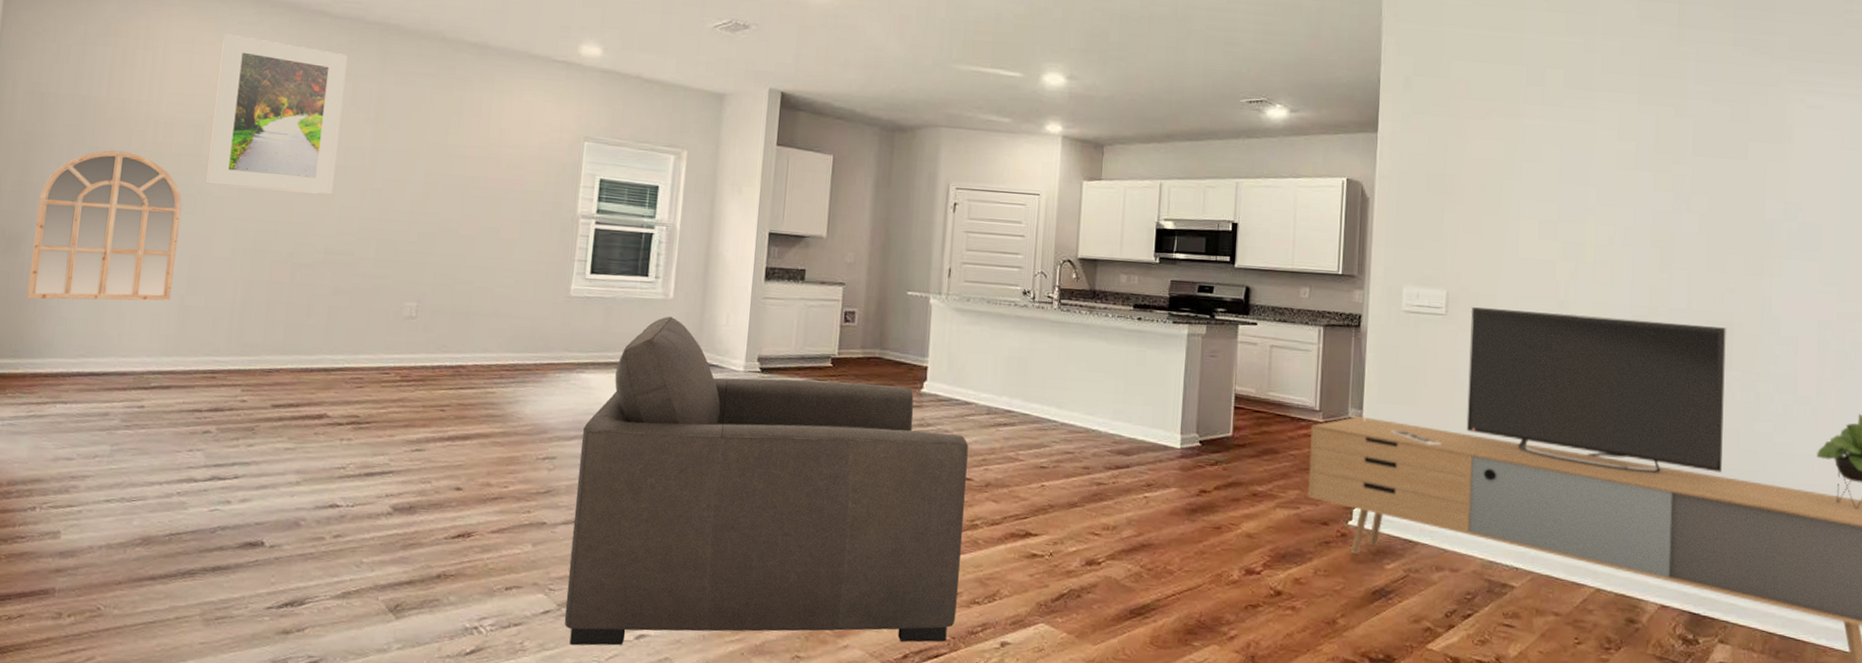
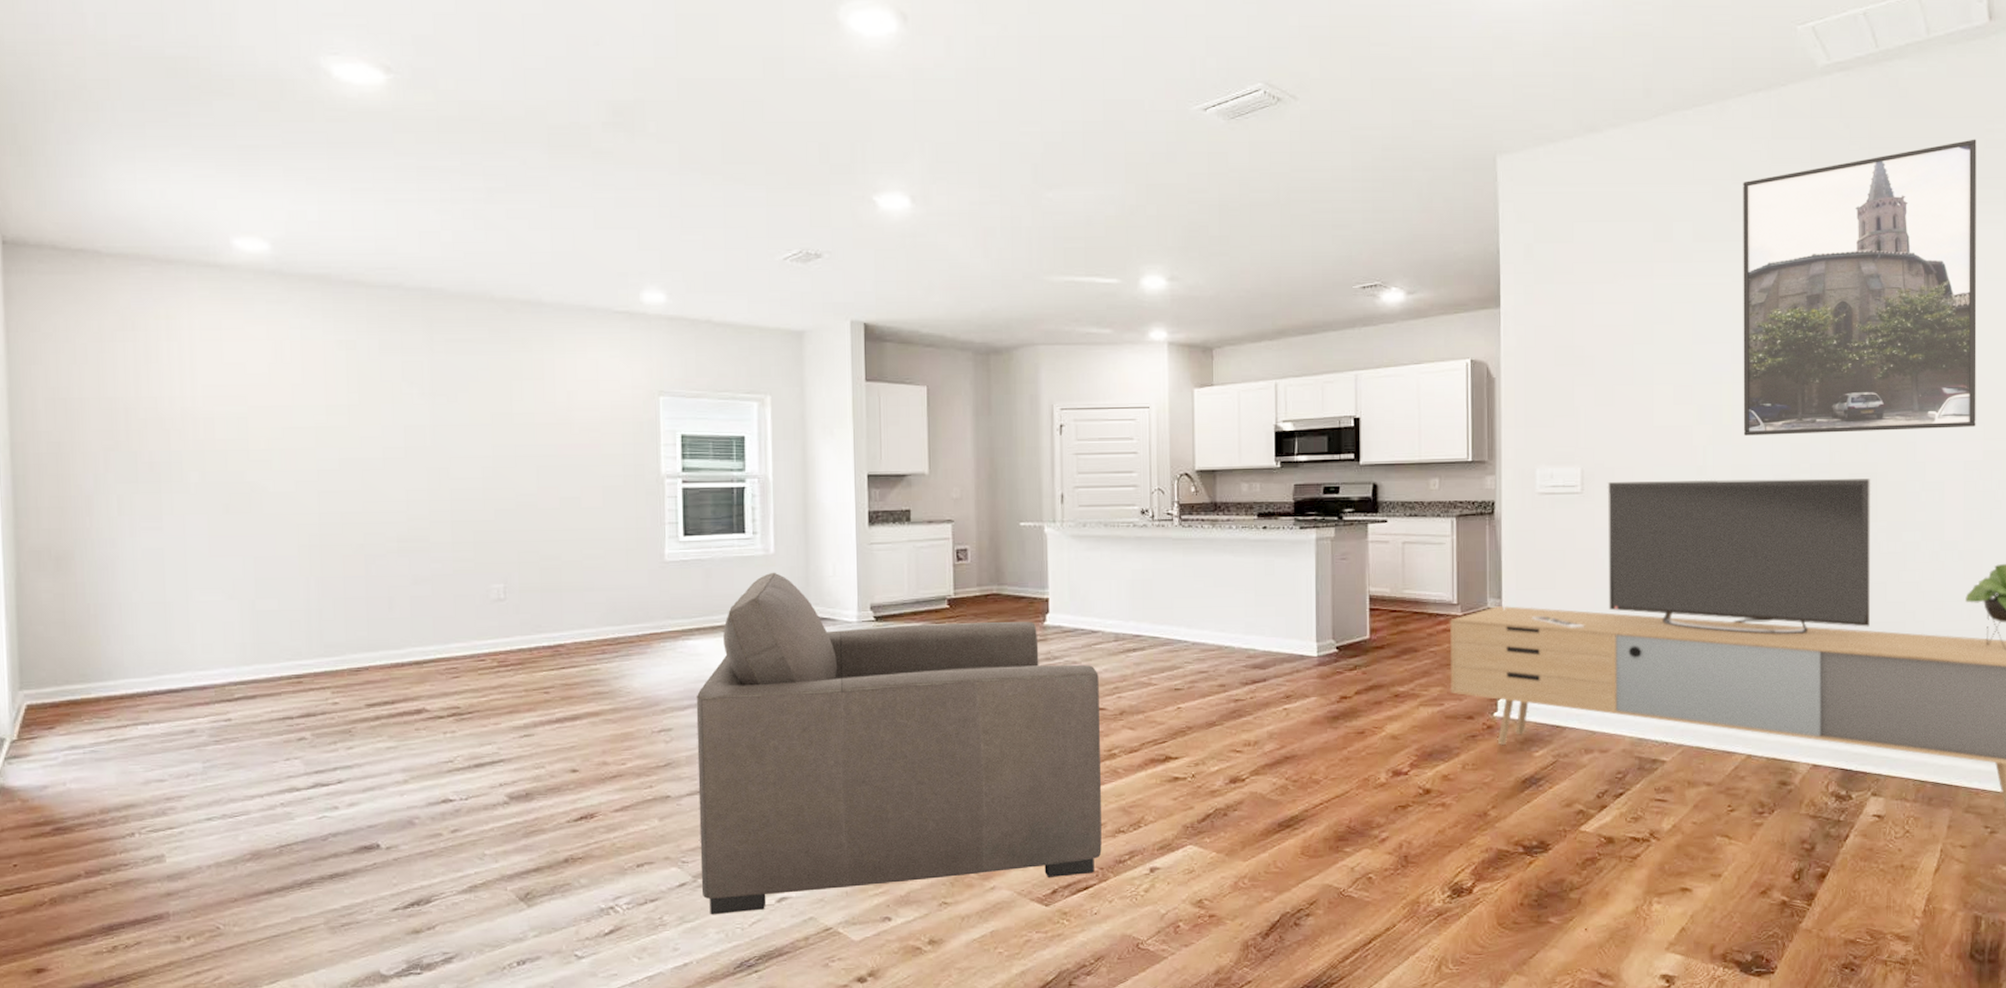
mirror: present [26,150,182,301] -> none [81,453,240,619]
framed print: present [206,33,347,195] -> none [252,315,396,480]
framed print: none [1604,17,1836,288] -> present [1743,139,1977,436]

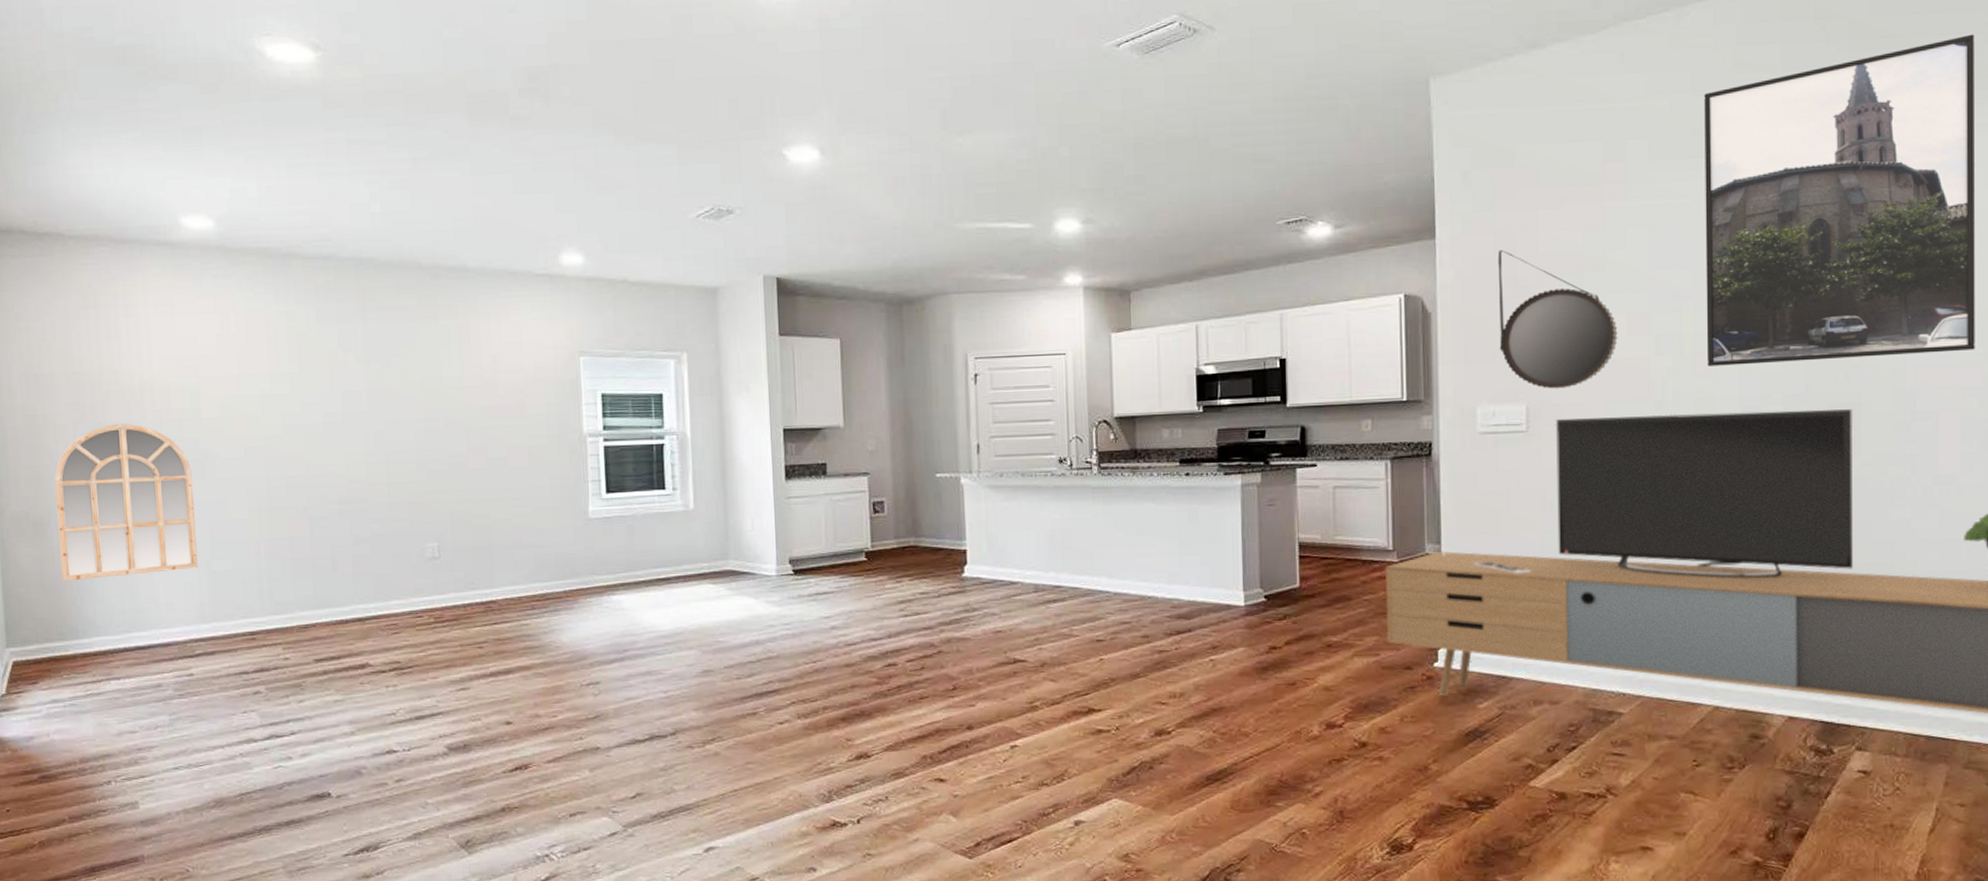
mirror: none [81,453,240,619] -> present [54,423,198,581]
chair: present [696,572,1102,915] -> none [622,527,1025,864]
home mirror: none [1557,320,1665,453] -> present [1497,249,1618,389]

